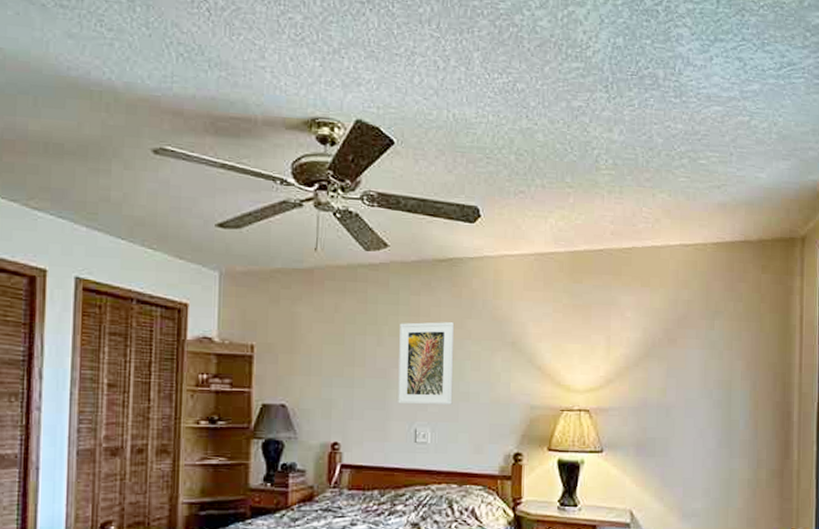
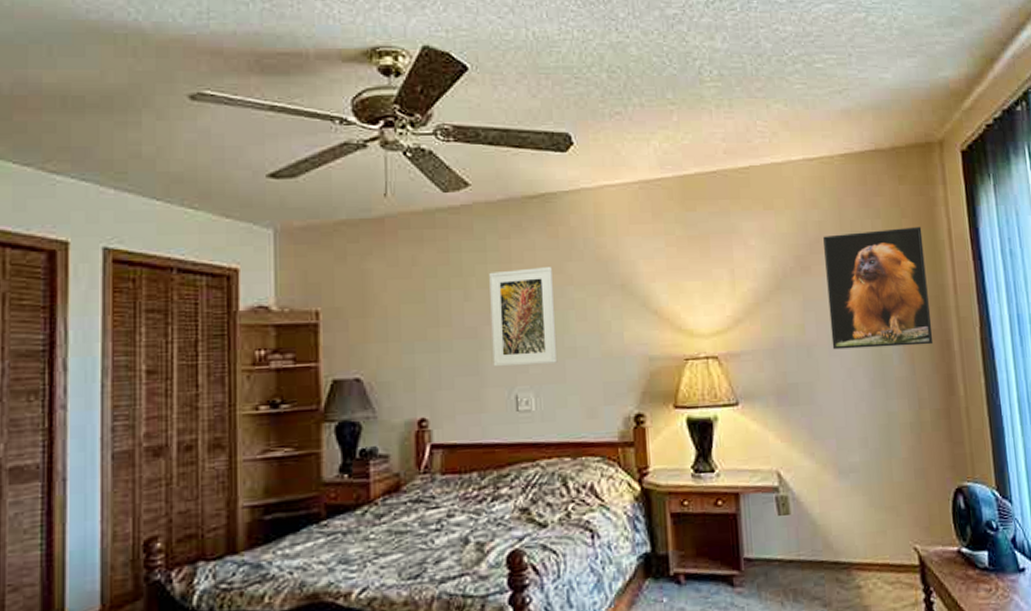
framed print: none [688,311,777,414] -> present [823,226,934,350]

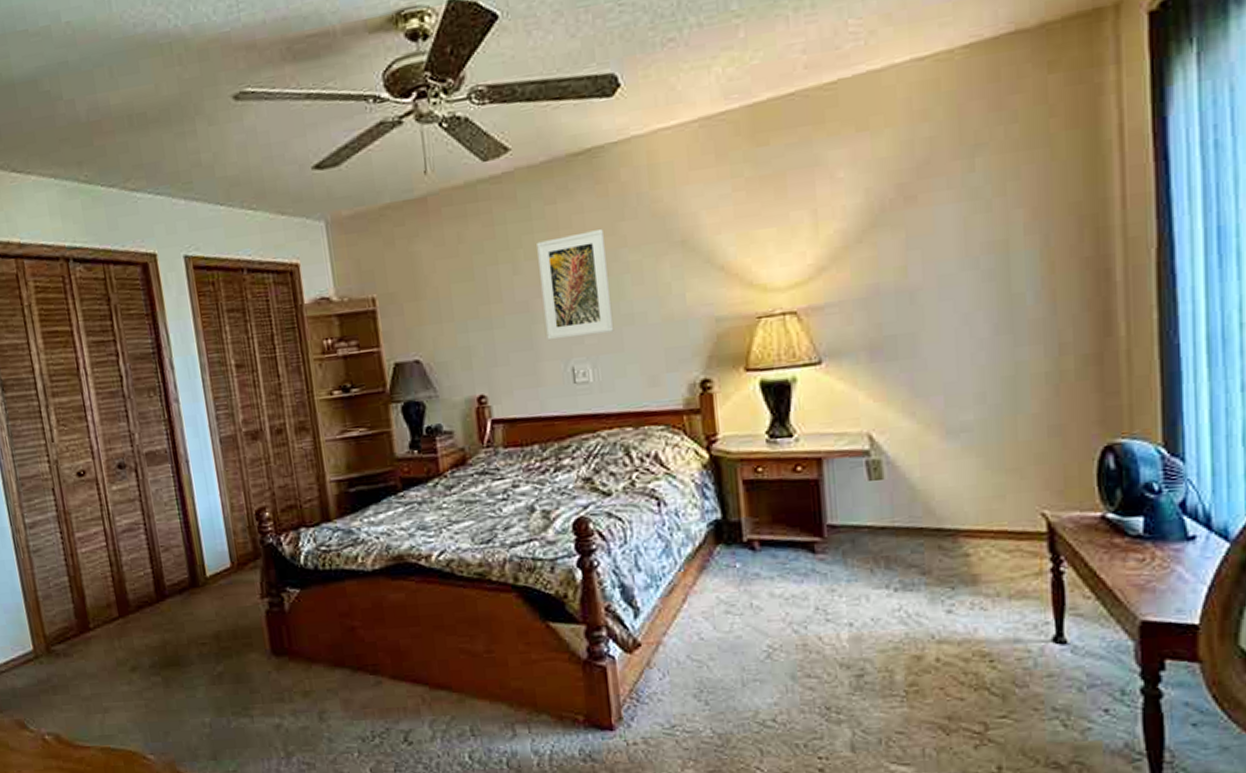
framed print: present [823,226,934,350] -> none [936,125,1086,293]

